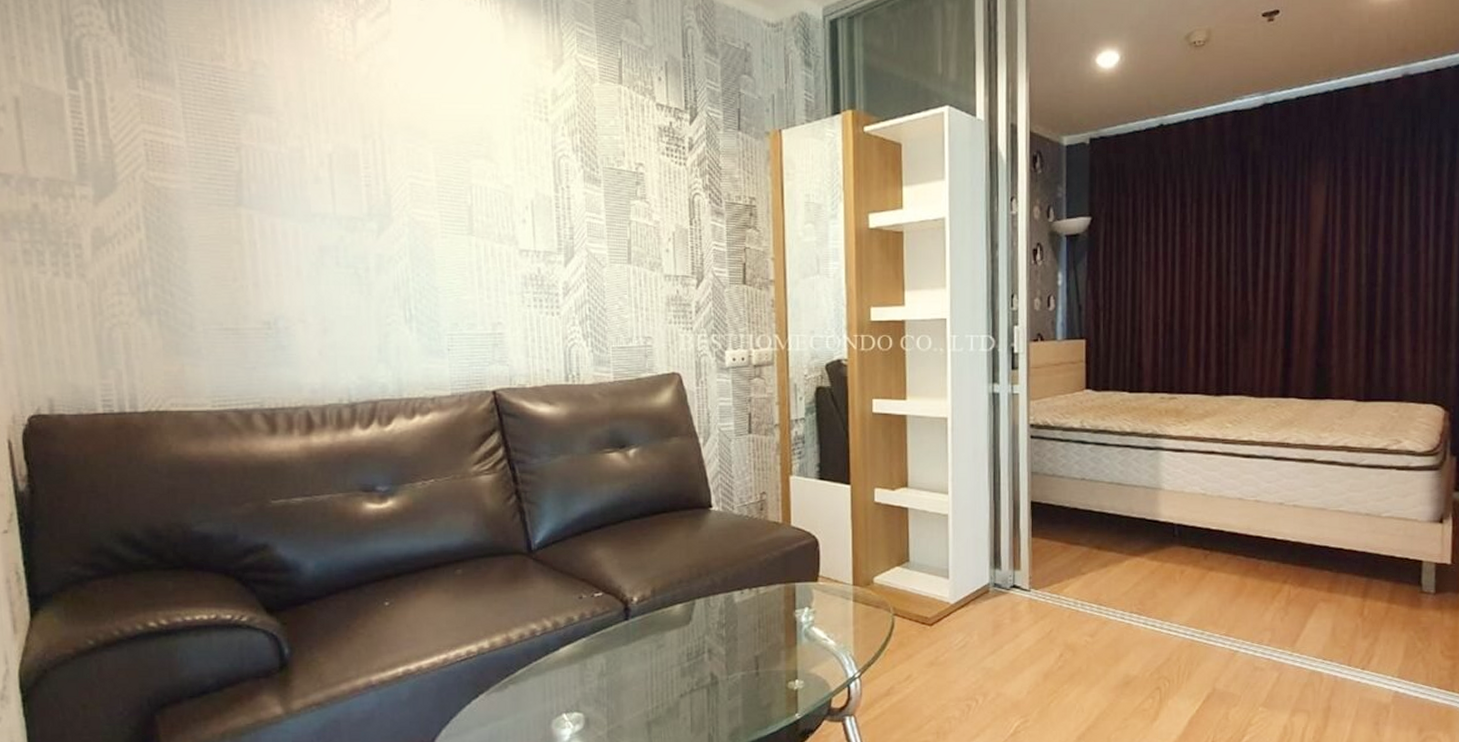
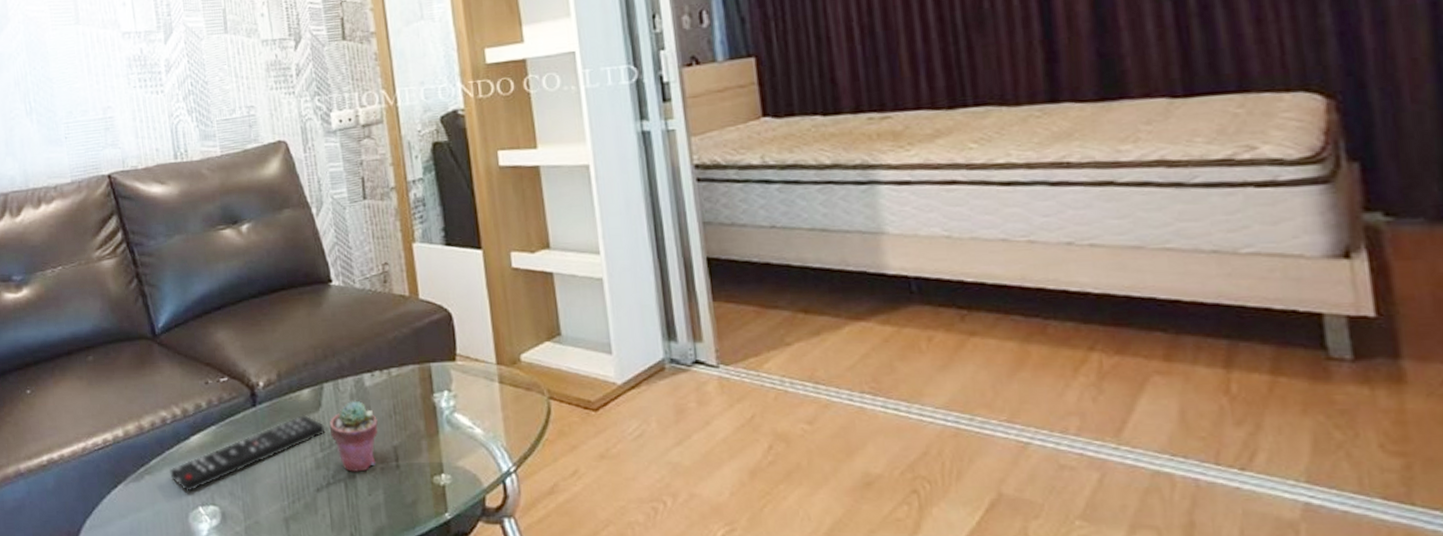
remote control: none [536,627,694,700] -> present [170,414,326,492]
potted succulent: none [698,615,743,679] -> present [330,400,378,472]

